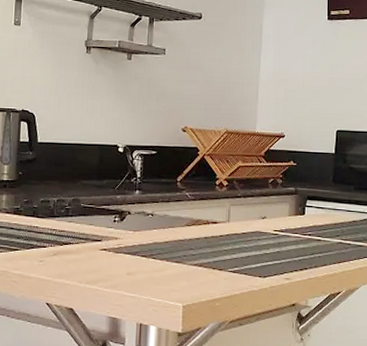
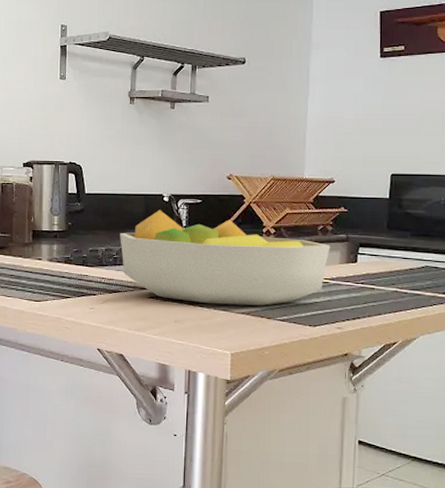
fruit bowl: none [72,160,280,257] -> present [120,210,330,306]

